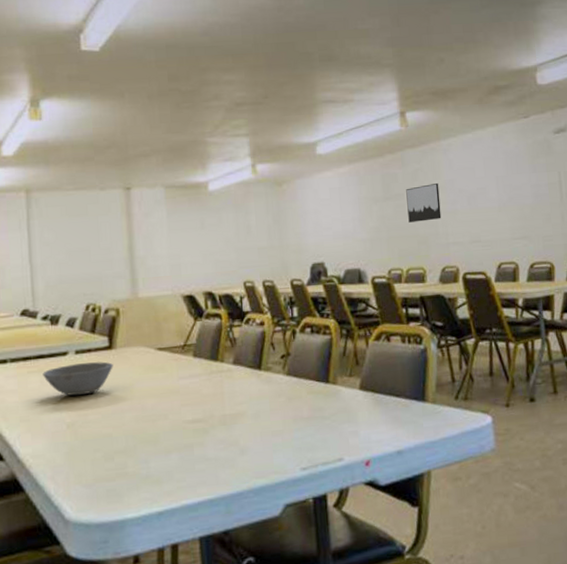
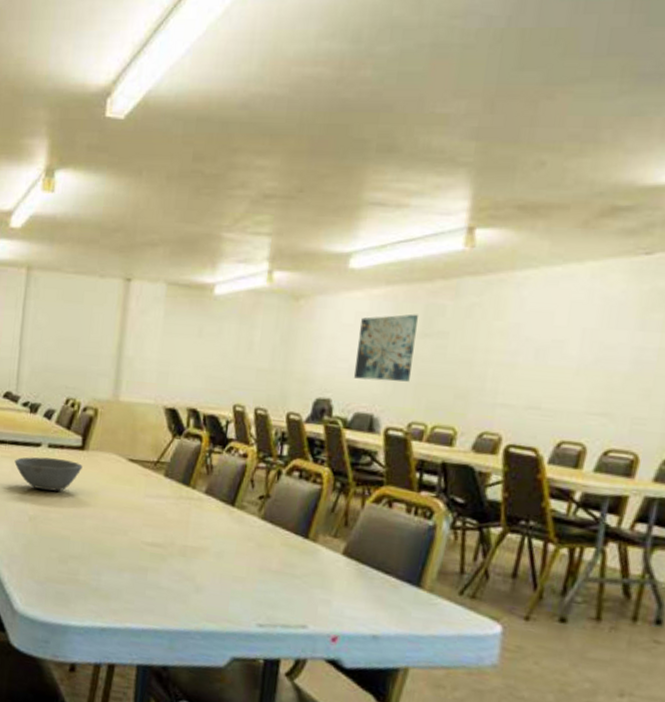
wall art: none [335,183,382,242] -> present [354,314,418,382]
wall art: present [406,182,442,223] -> none [448,324,500,372]

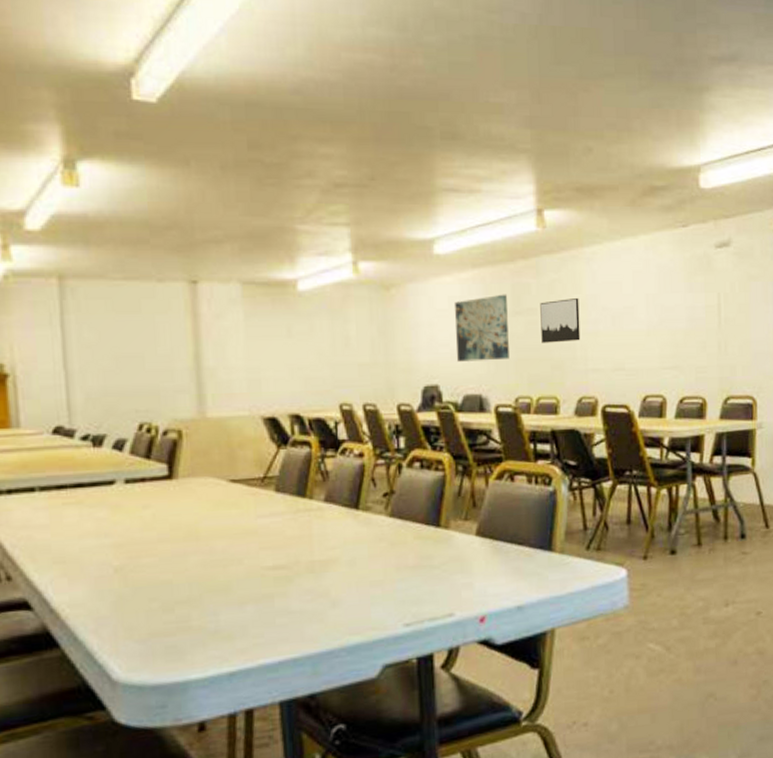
bowl: present [14,457,83,491] -> none [82,494,174,534]
wall art: none [448,324,500,372] -> present [540,297,581,343]

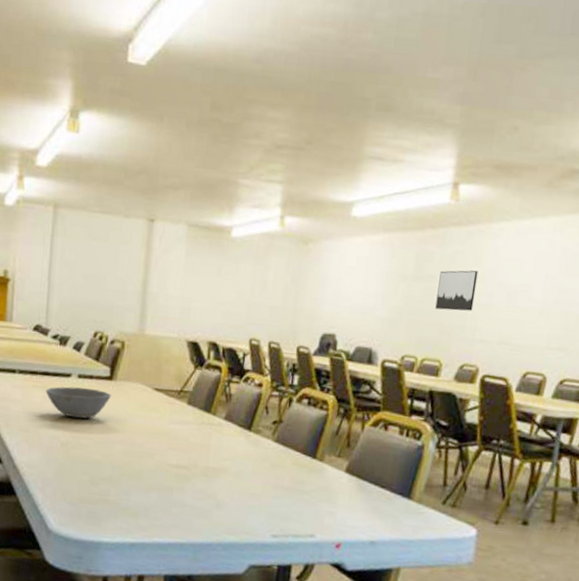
bowl: none [82,494,174,534] -> present [46,386,111,419]
wall art: present [454,294,509,362] -> none [356,259,411,320]

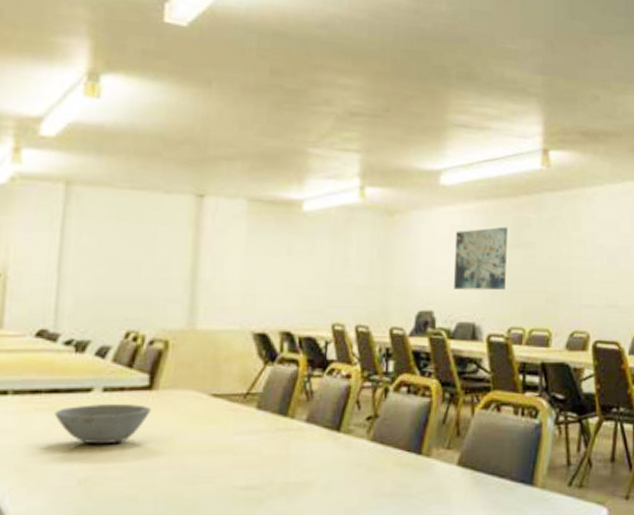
wall art: none [356,259,411,320] -> present [453,226,507,291]
wall art: present [435,270,478,311] -> none [538,234,578,277]

